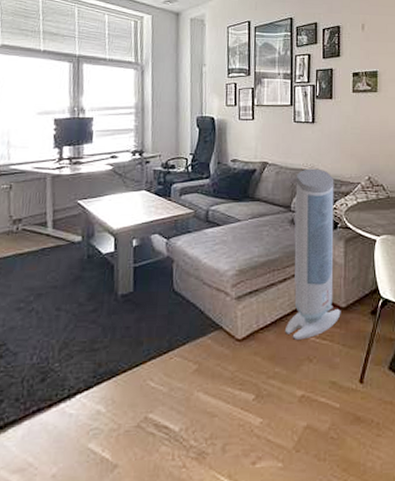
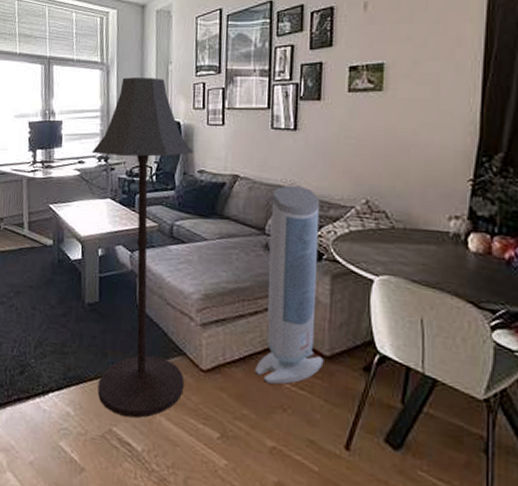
floor lamp: none [125,77,226,400] -> present [92,77,193,418]

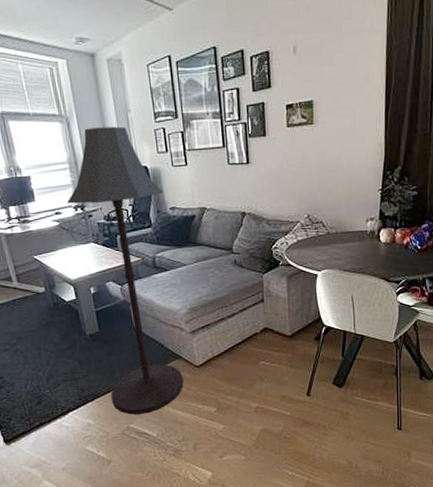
air purifier: present [254,185,324,384] -> none [235,210,287,364]

